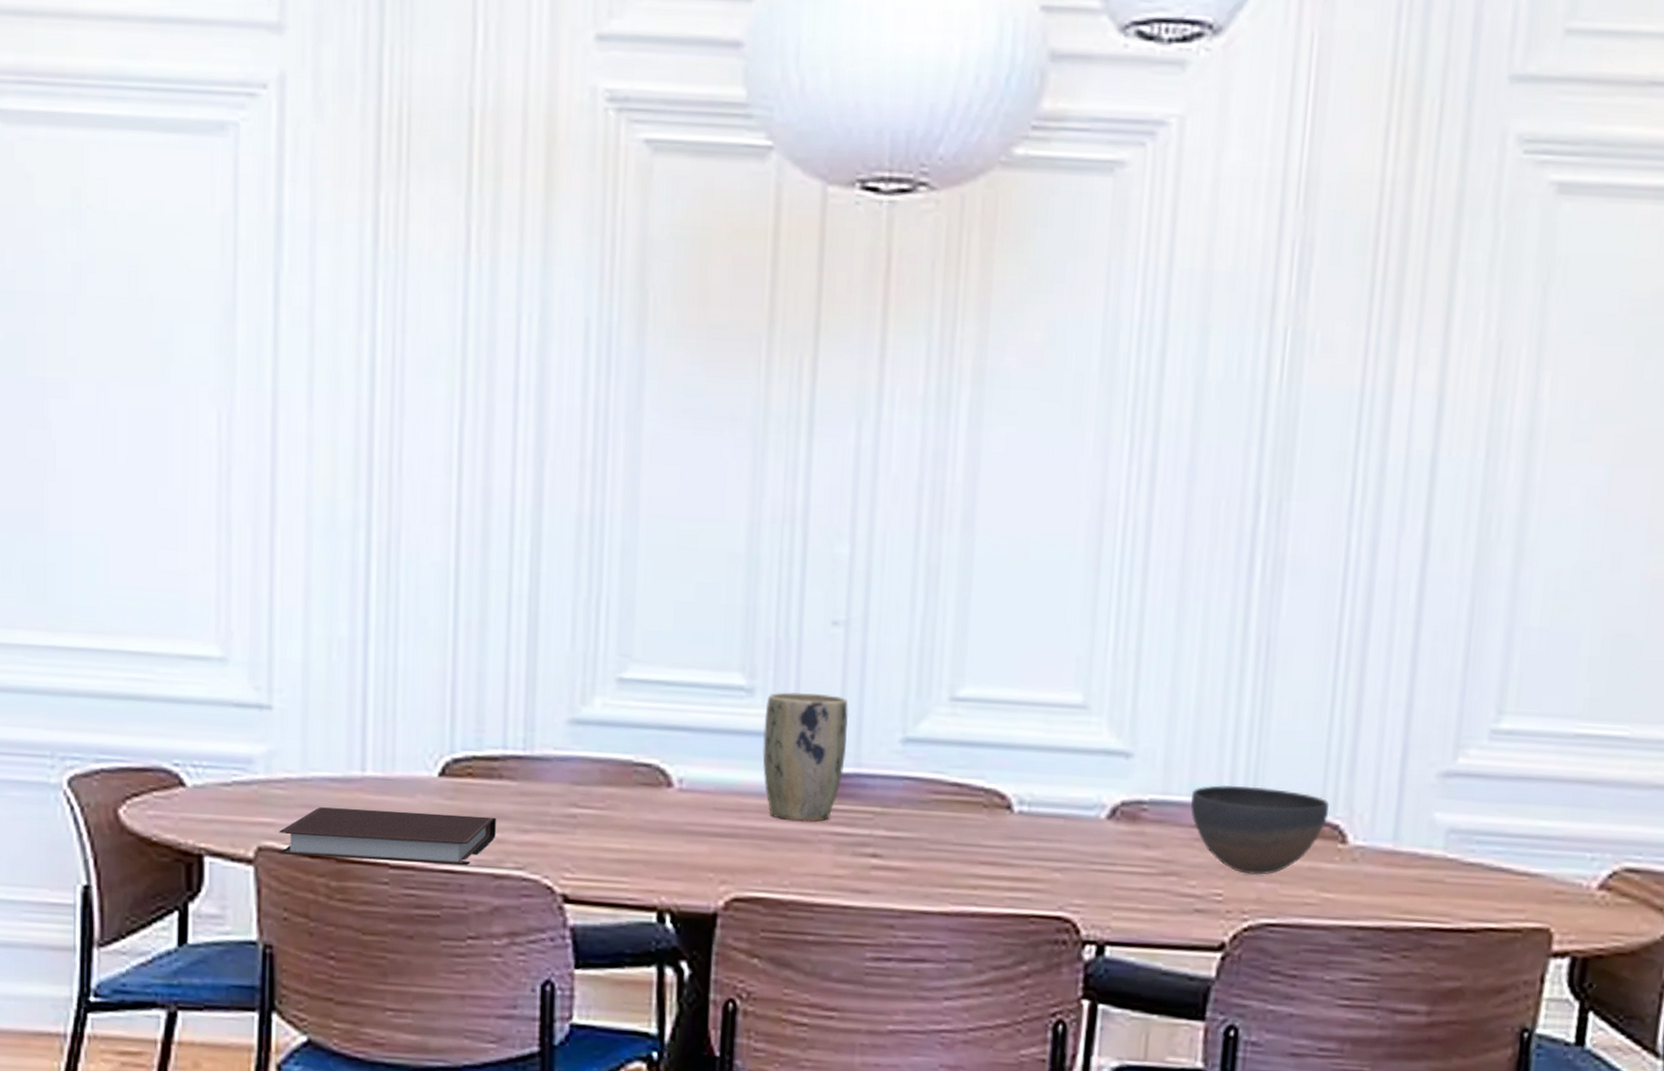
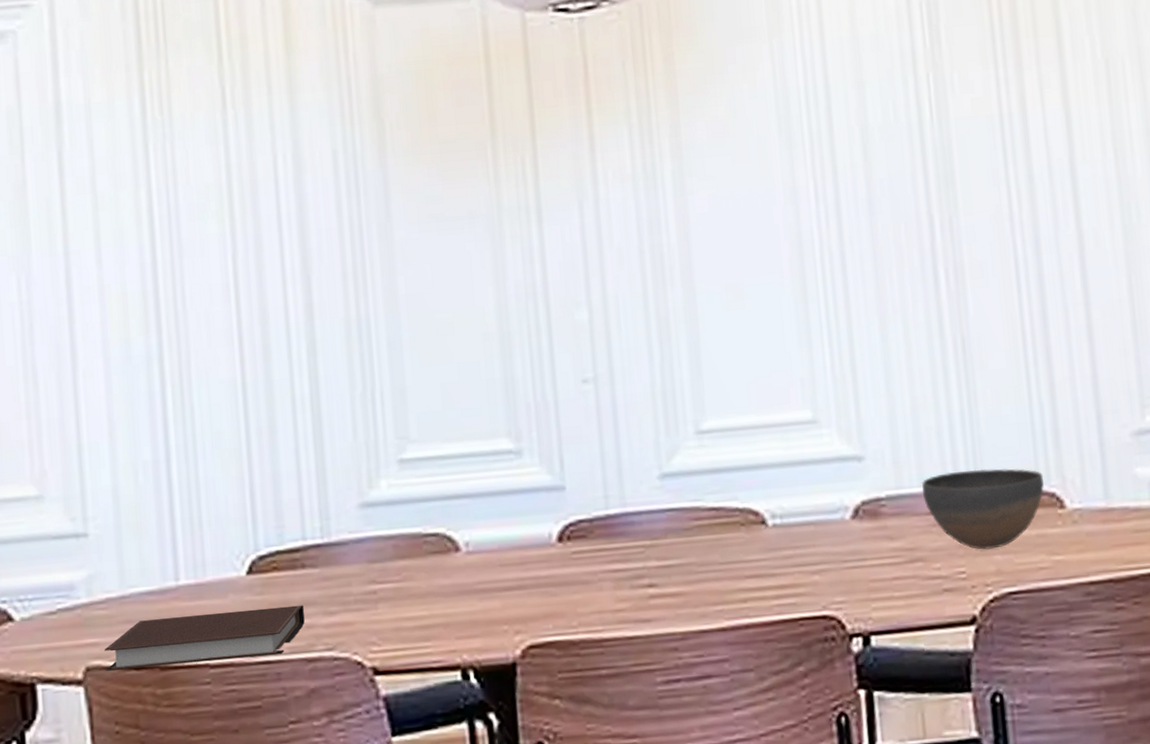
plant pot: present [762,692,849,822] -> none [534,445,612,567]

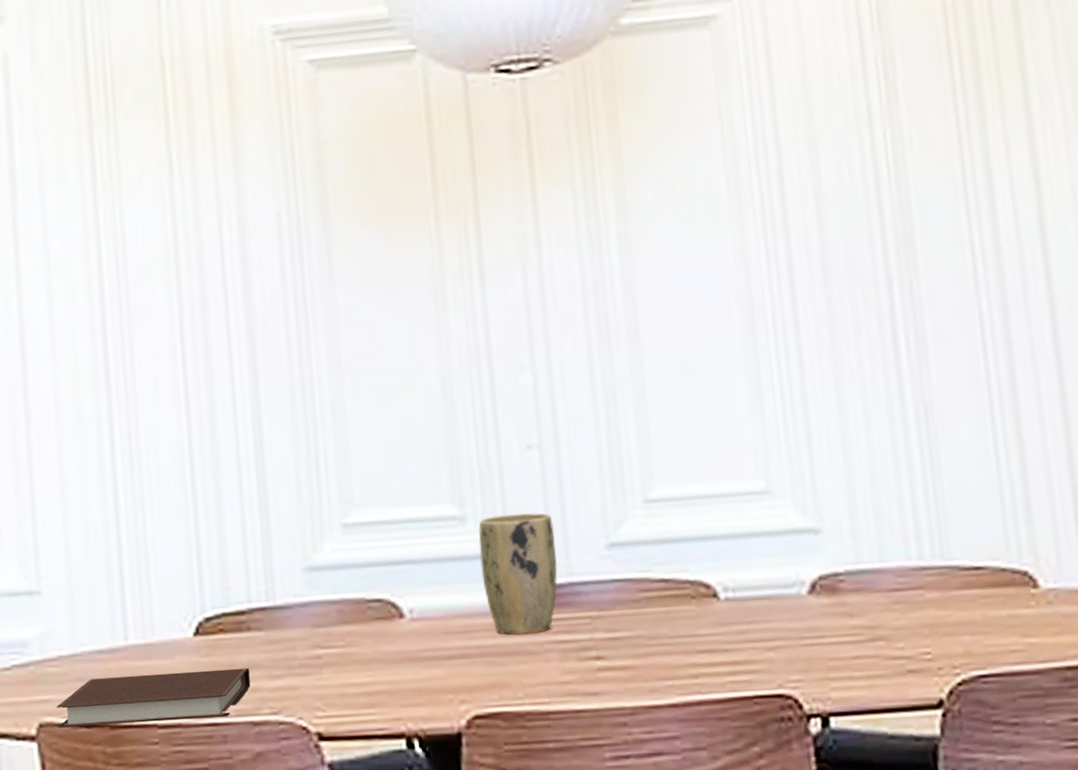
plant pot: none [534,445,612,567] -> present [478,512,558,636]
bowl: present [921,468,1045,550] -> none [883,544,1016,630]

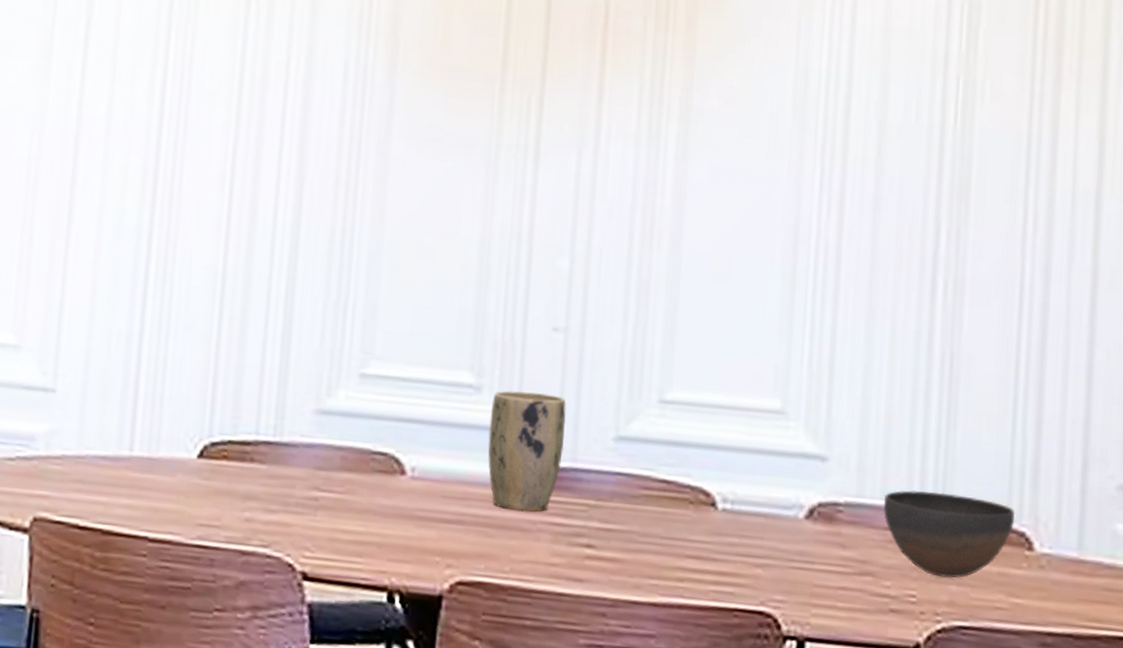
notebook: present [57,667,251,728] -> none [51,483,246,542]
bowl: none [883,544,1016,630] -> present [883,490,1016,578]

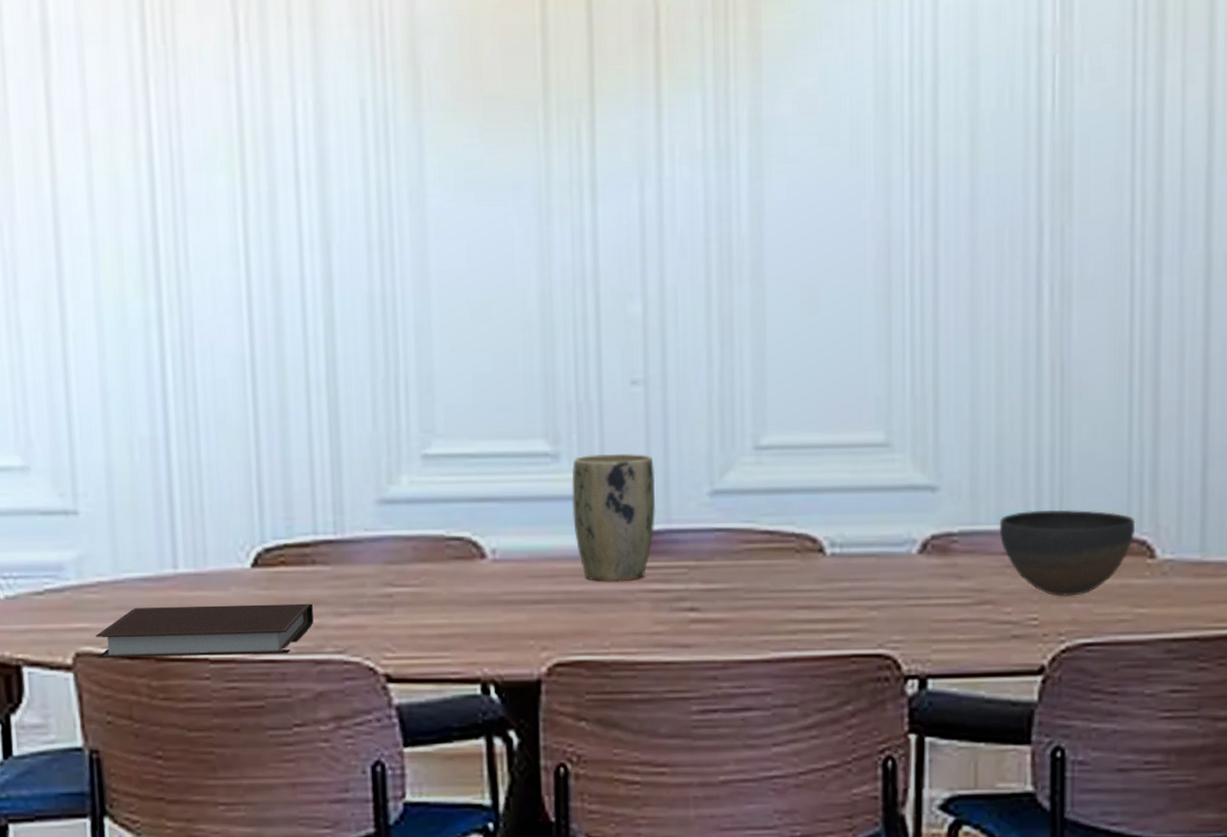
notebook: none [51,483,246,542] -> present [96,603,314,658]

